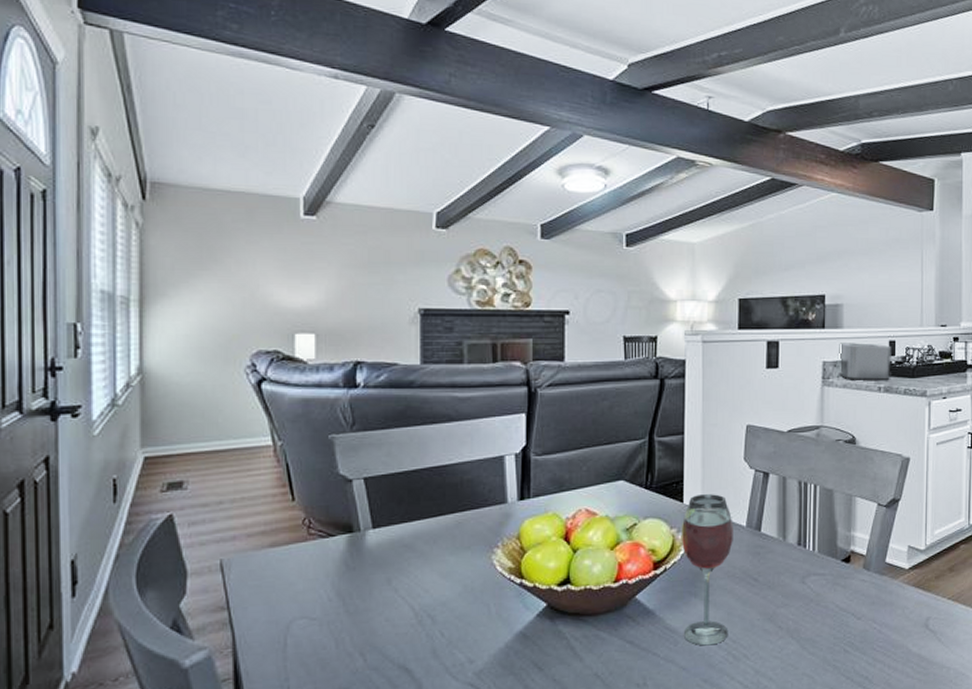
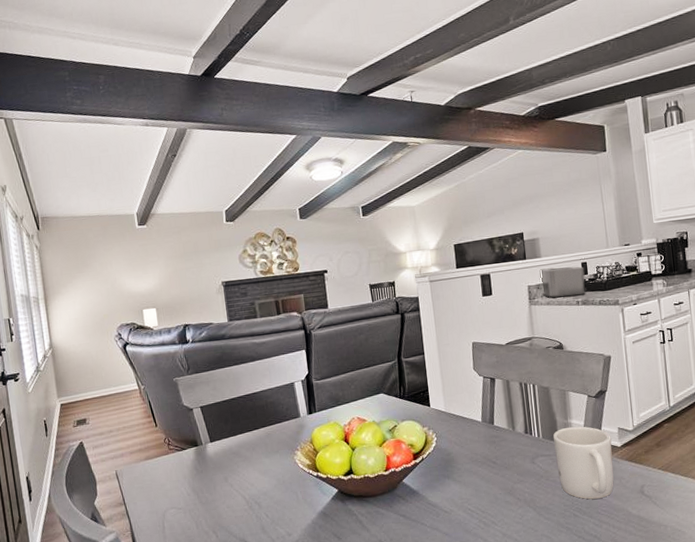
wineglass: present [681,494,733,646] -> none [430,398,478,516]
mug: none [830,540,899,632] -> present [552,426,614,500]

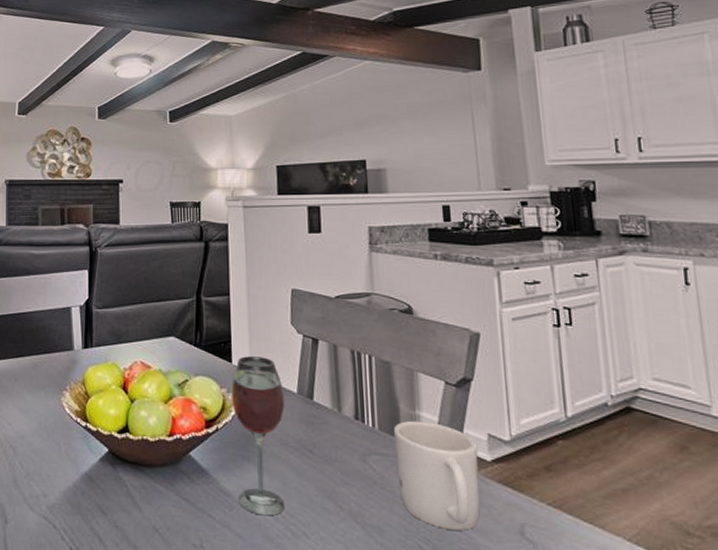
wineglass: none [430,398,478,516] -> present [230,356,285,516]
toaster: present [539,266,588,298] -> none [385,208,450,248]

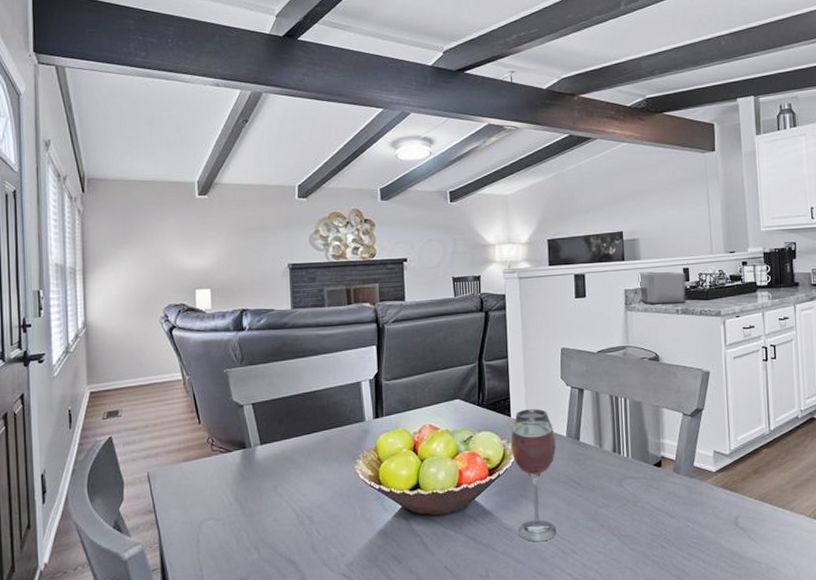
toaster: none [385,208,450,248] -> present [638,271,688,305]
mug: present [393,420,481,531] -> none [643,446,707,530]

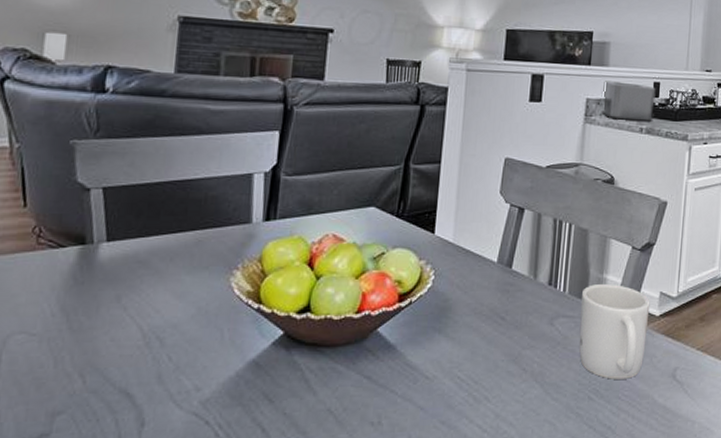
wineglass: present [510,409,557,542] -> none [425,226,484,385]
mug: none [643,446,707,530] -> present [579,283,650,379]

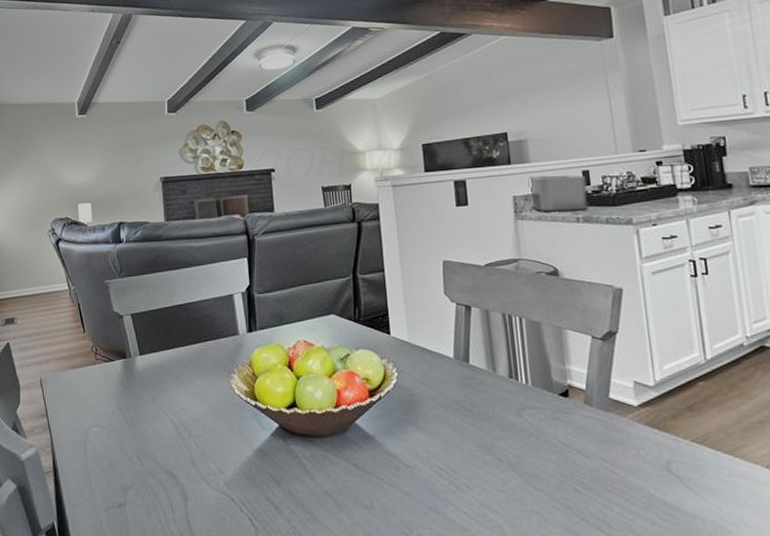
mug: present [579,283,650,379] -> none [545,374,630,471]

